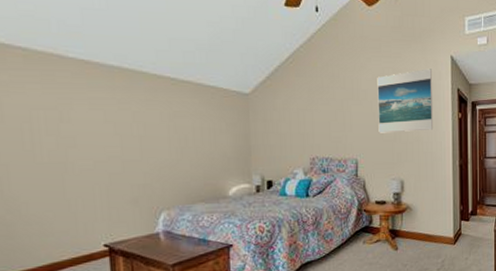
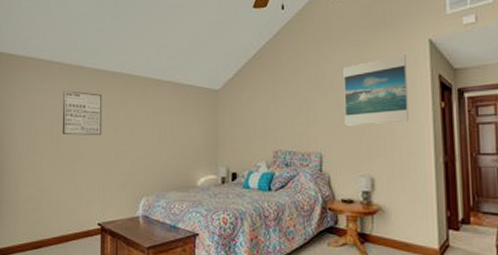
wall art: none [33,84,100,143] -> present [62,90,103,135]

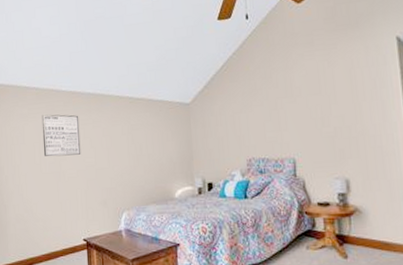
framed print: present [343,55,410,126] -> none [311,54,382,130]

